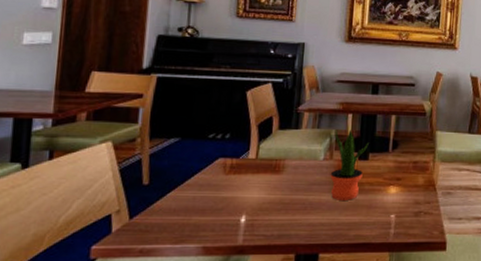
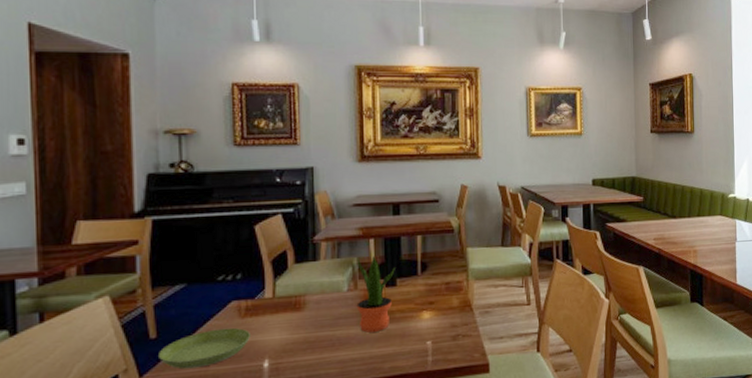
saucer: none [148,182,232,216] -> present [159,327,250,369]

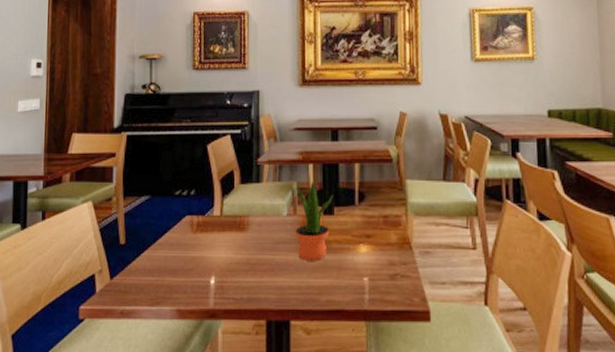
saucer: present [159,327,250,369] -> none [126,241,200,277]

